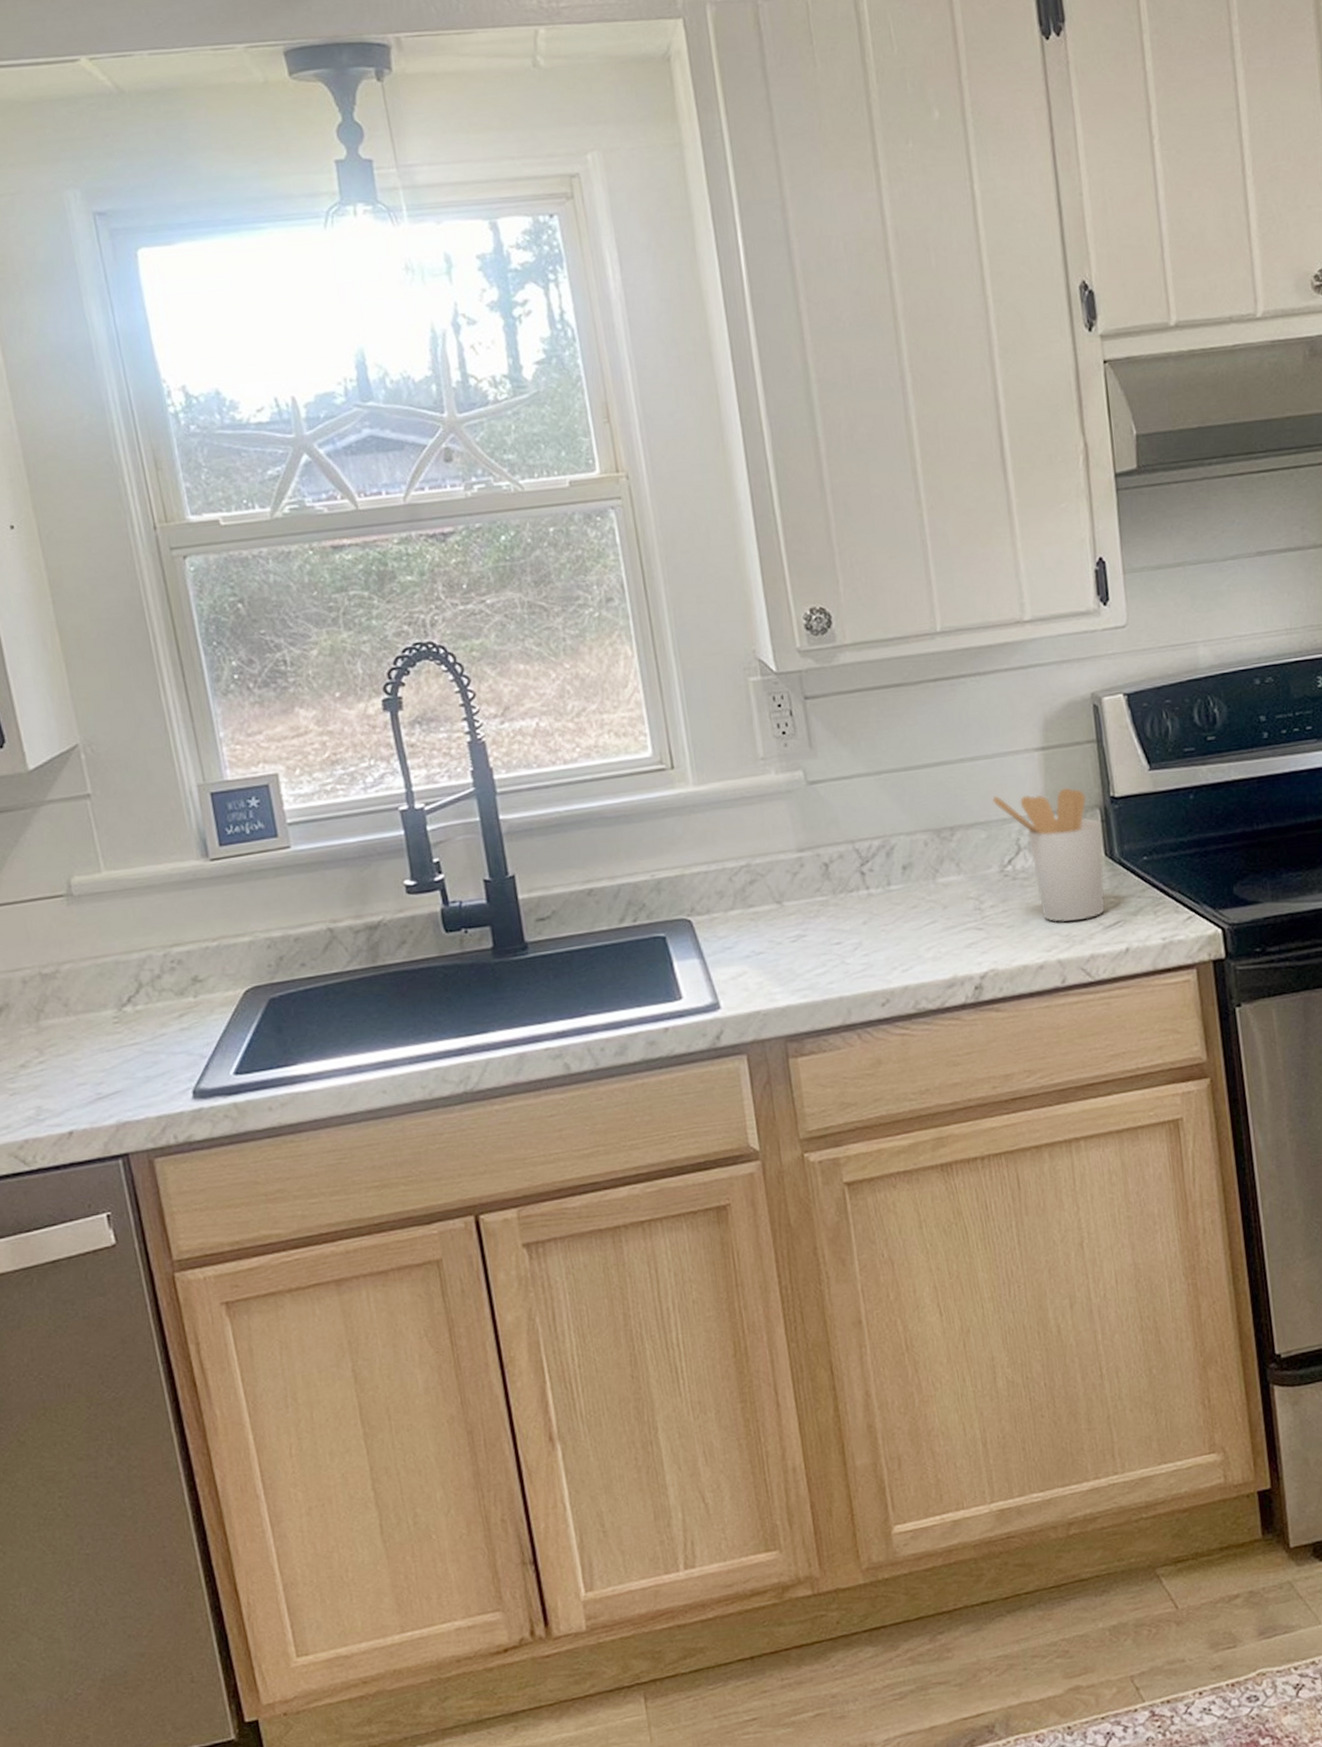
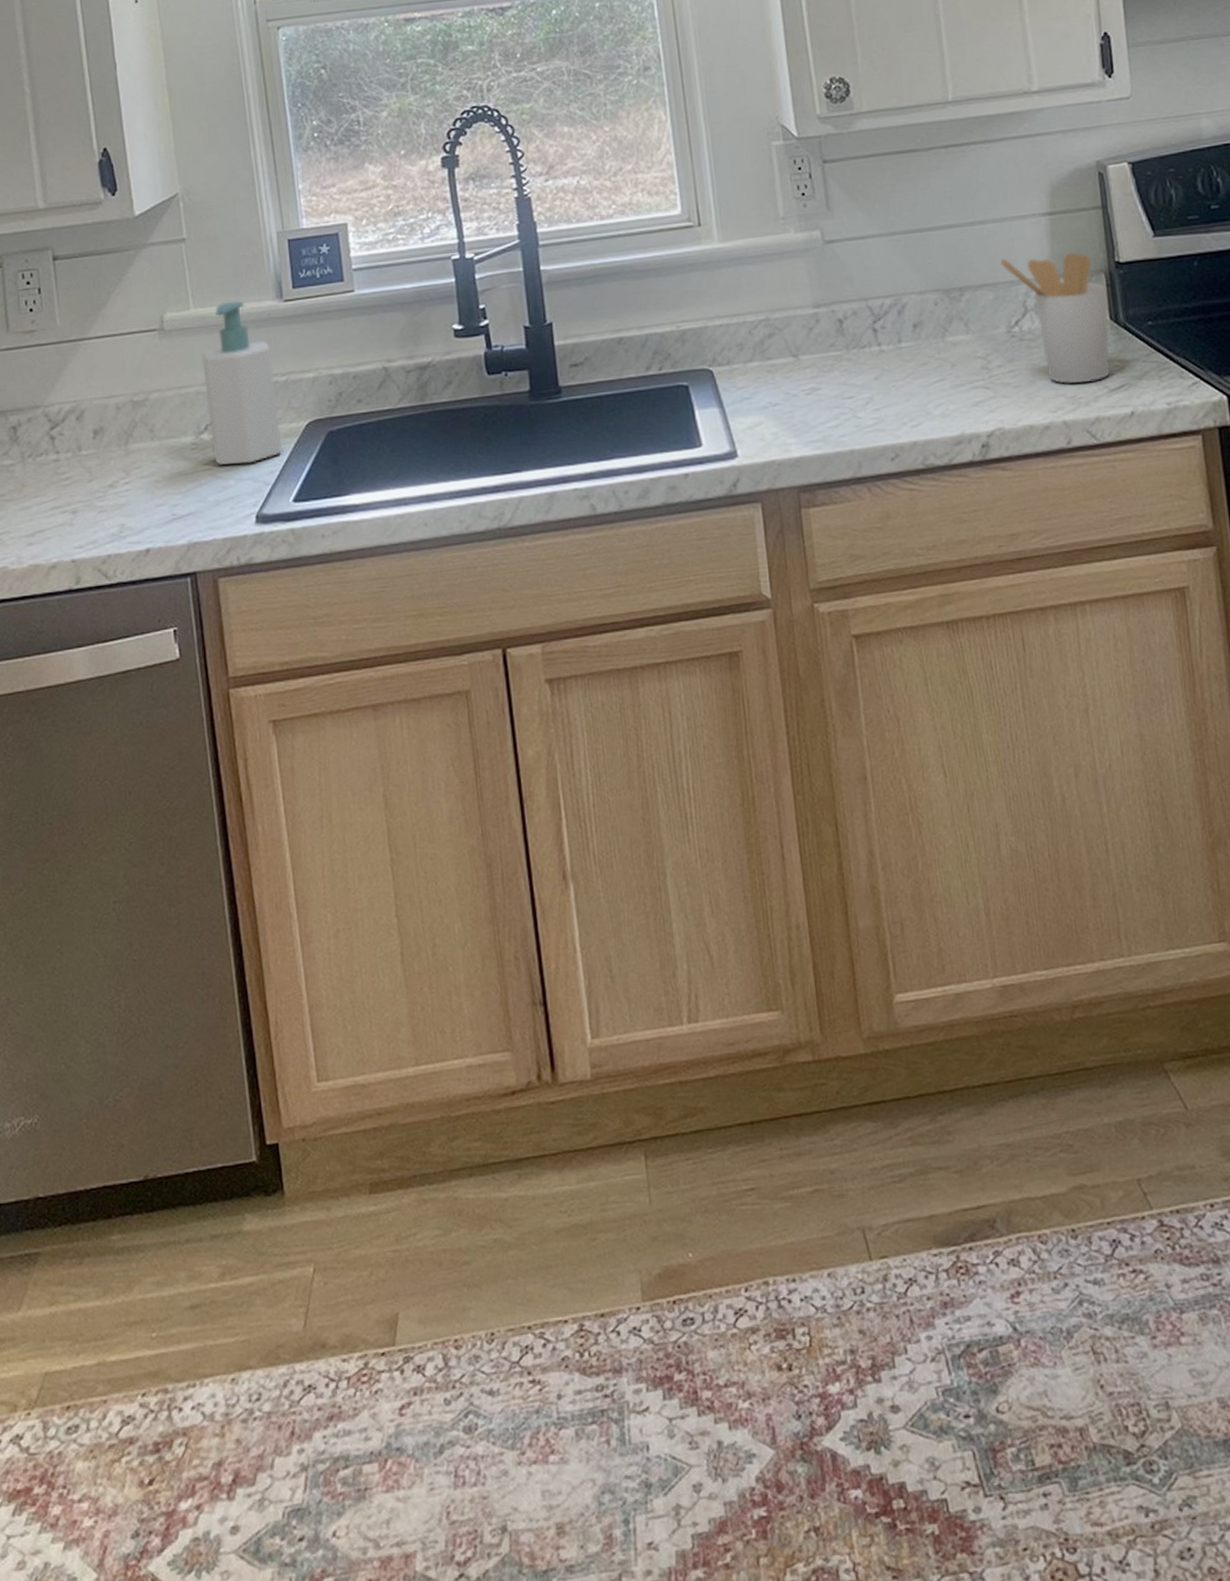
soap bottle: none [118,861,219,1039] -> present [201,300,282,465]

